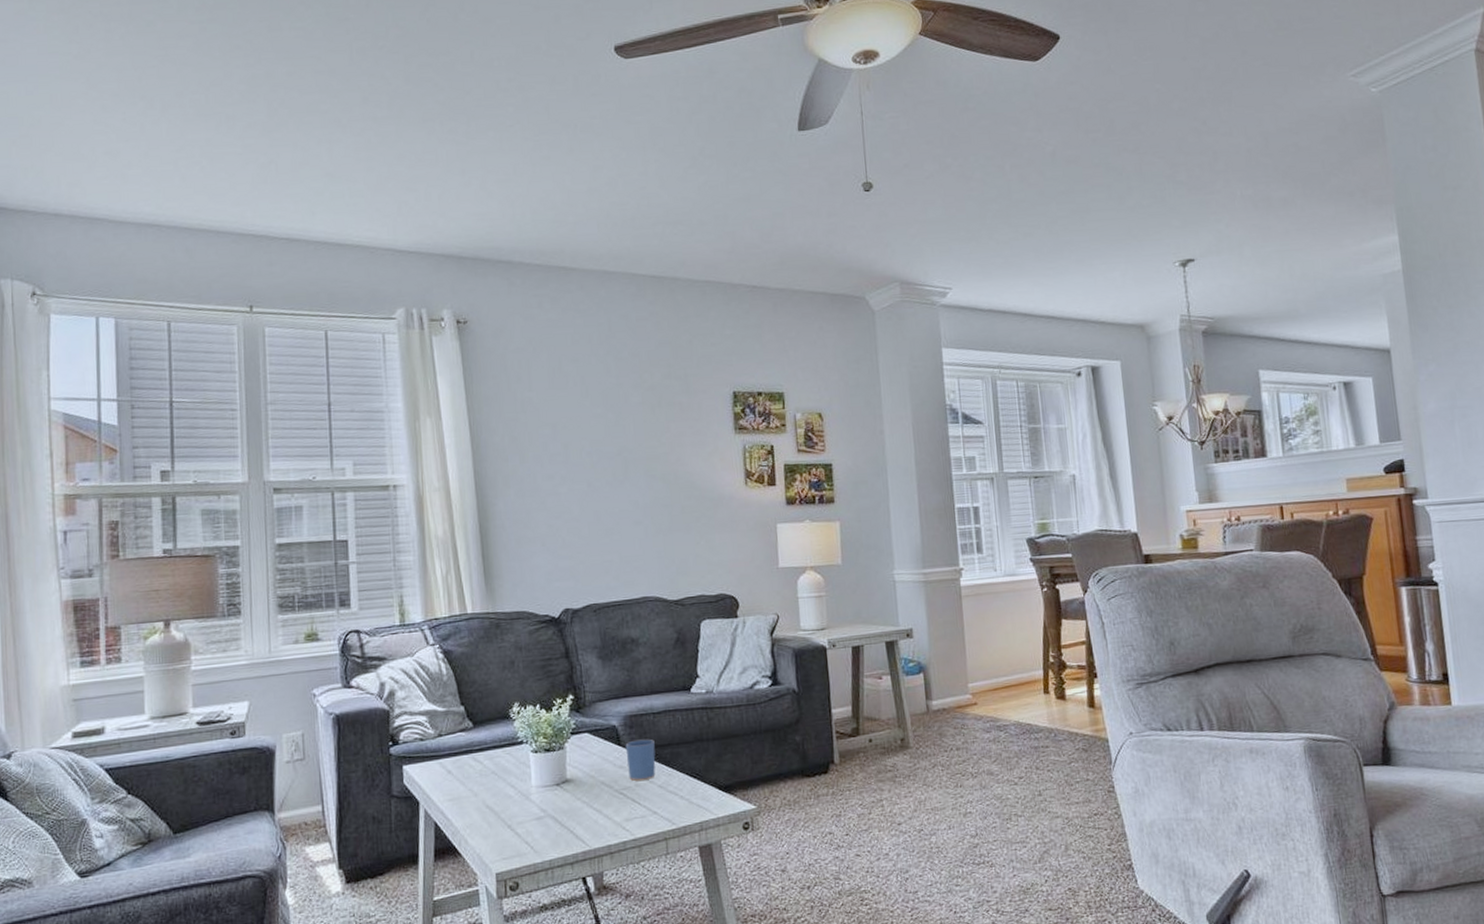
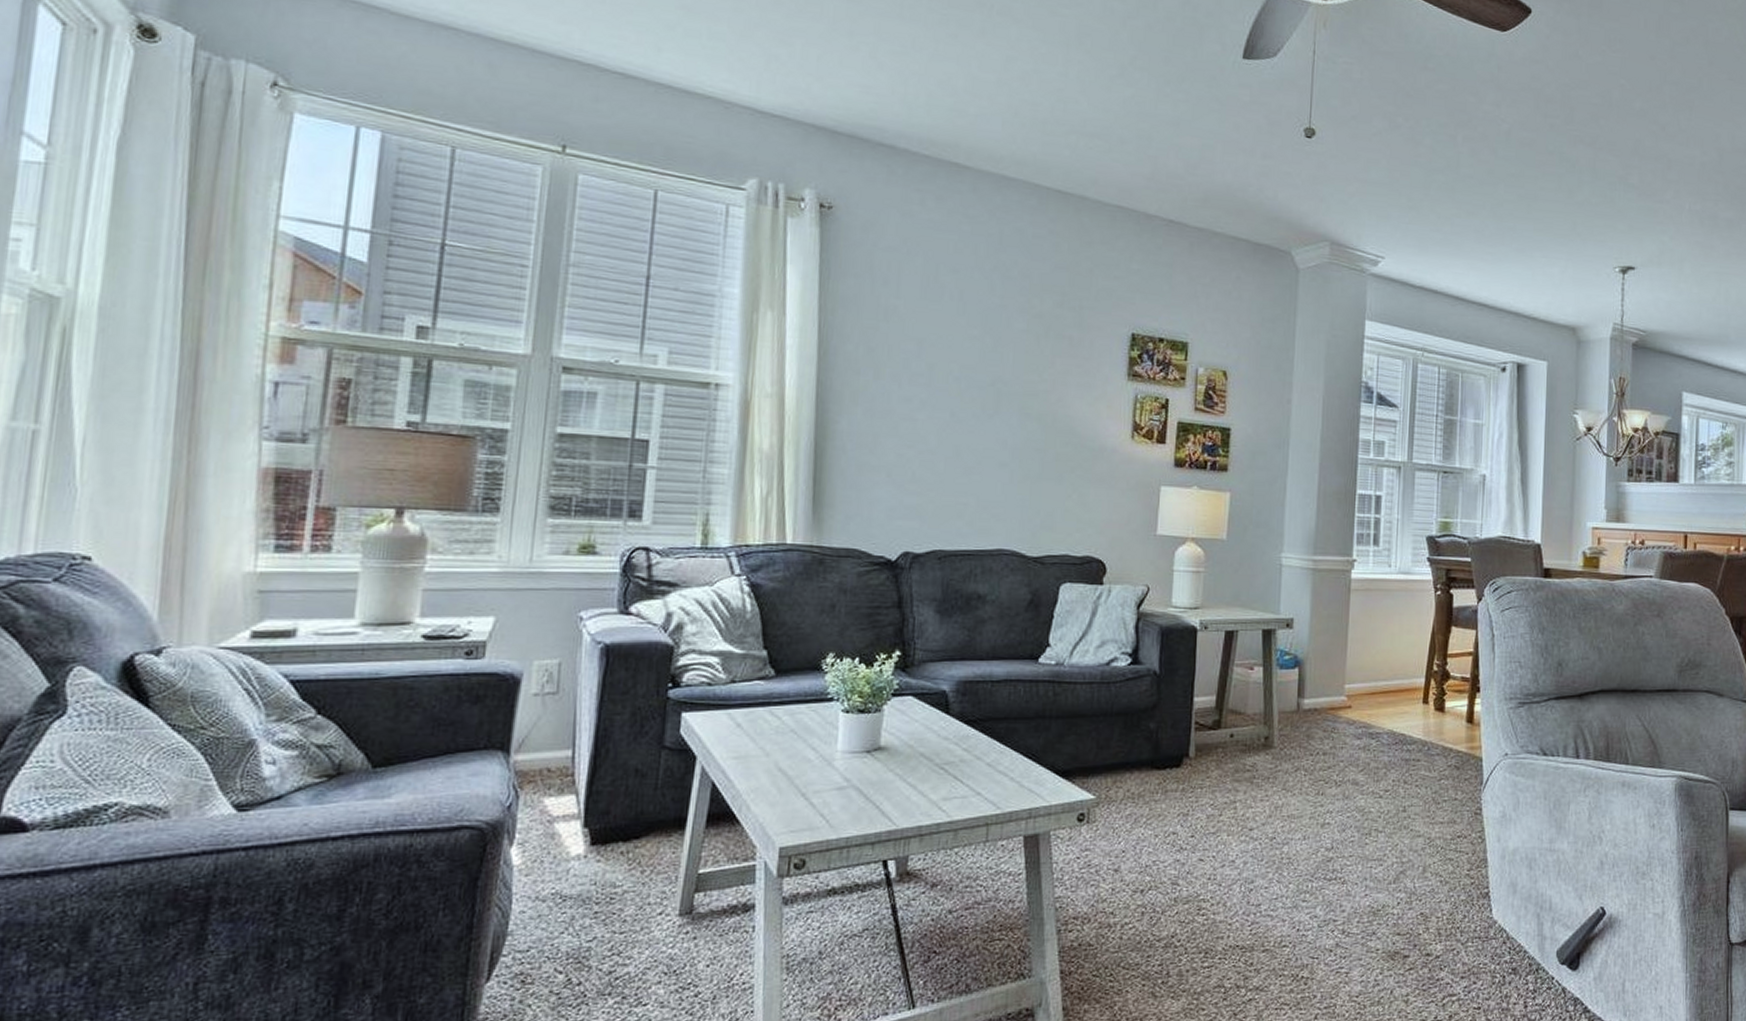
mug: present [625,739,656,781] -> none [953,709,989,755]

